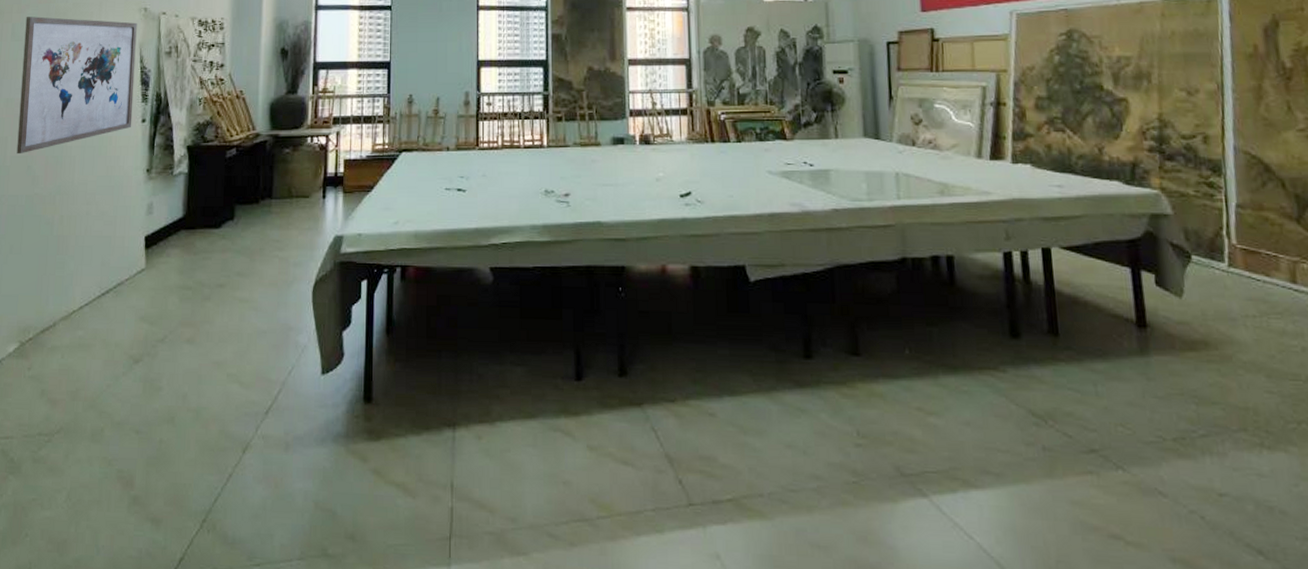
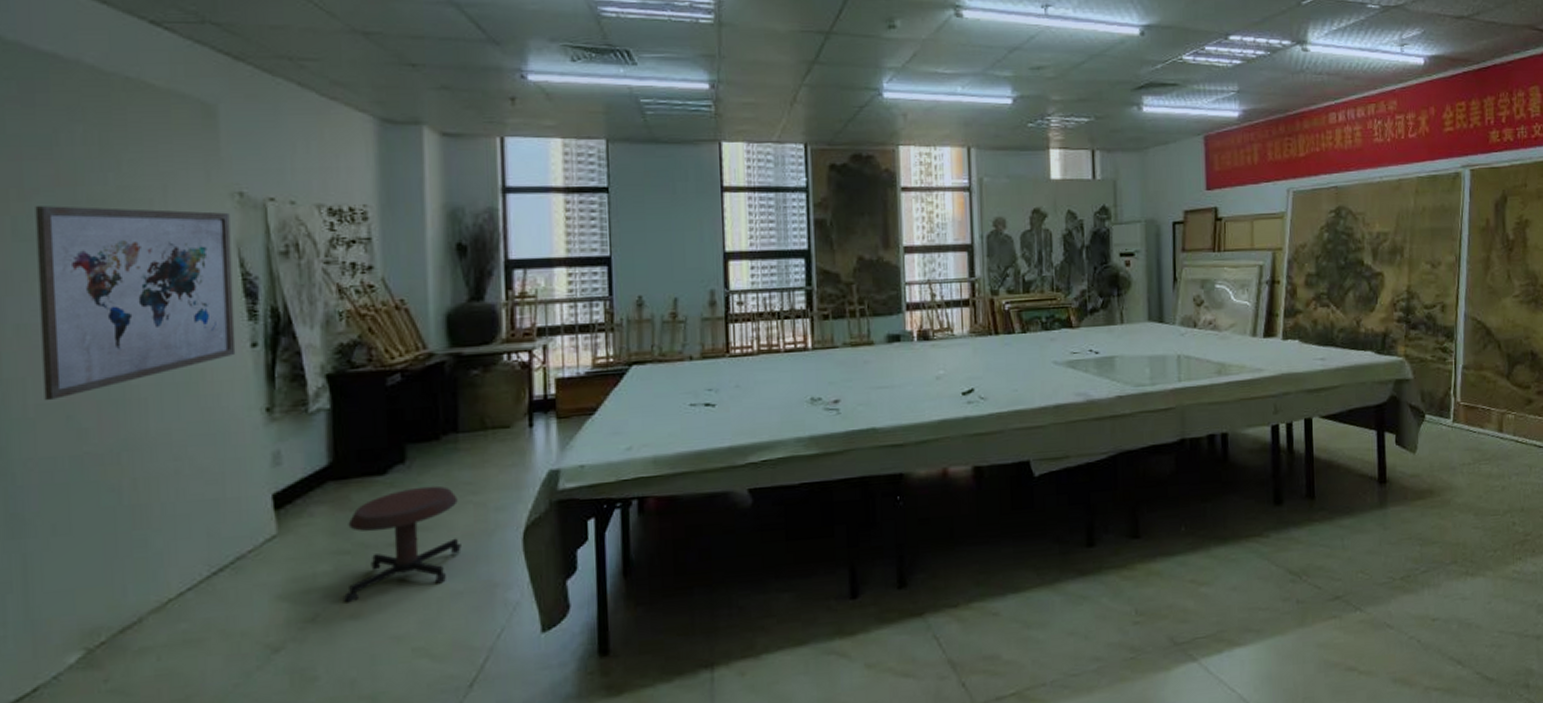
stool: none [183,240,268,330] -> present [342,485,462,603]

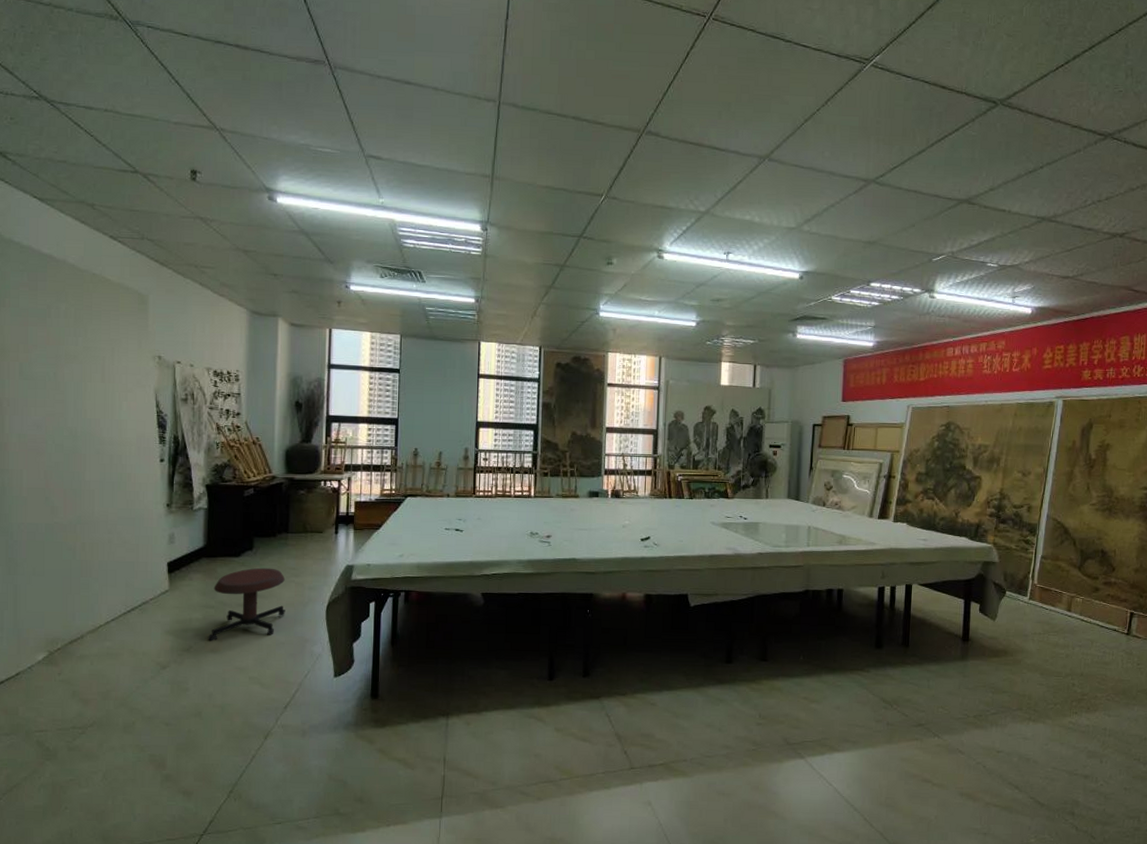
wall art: present [35,206,236,401] -> none [33,357,152,487]

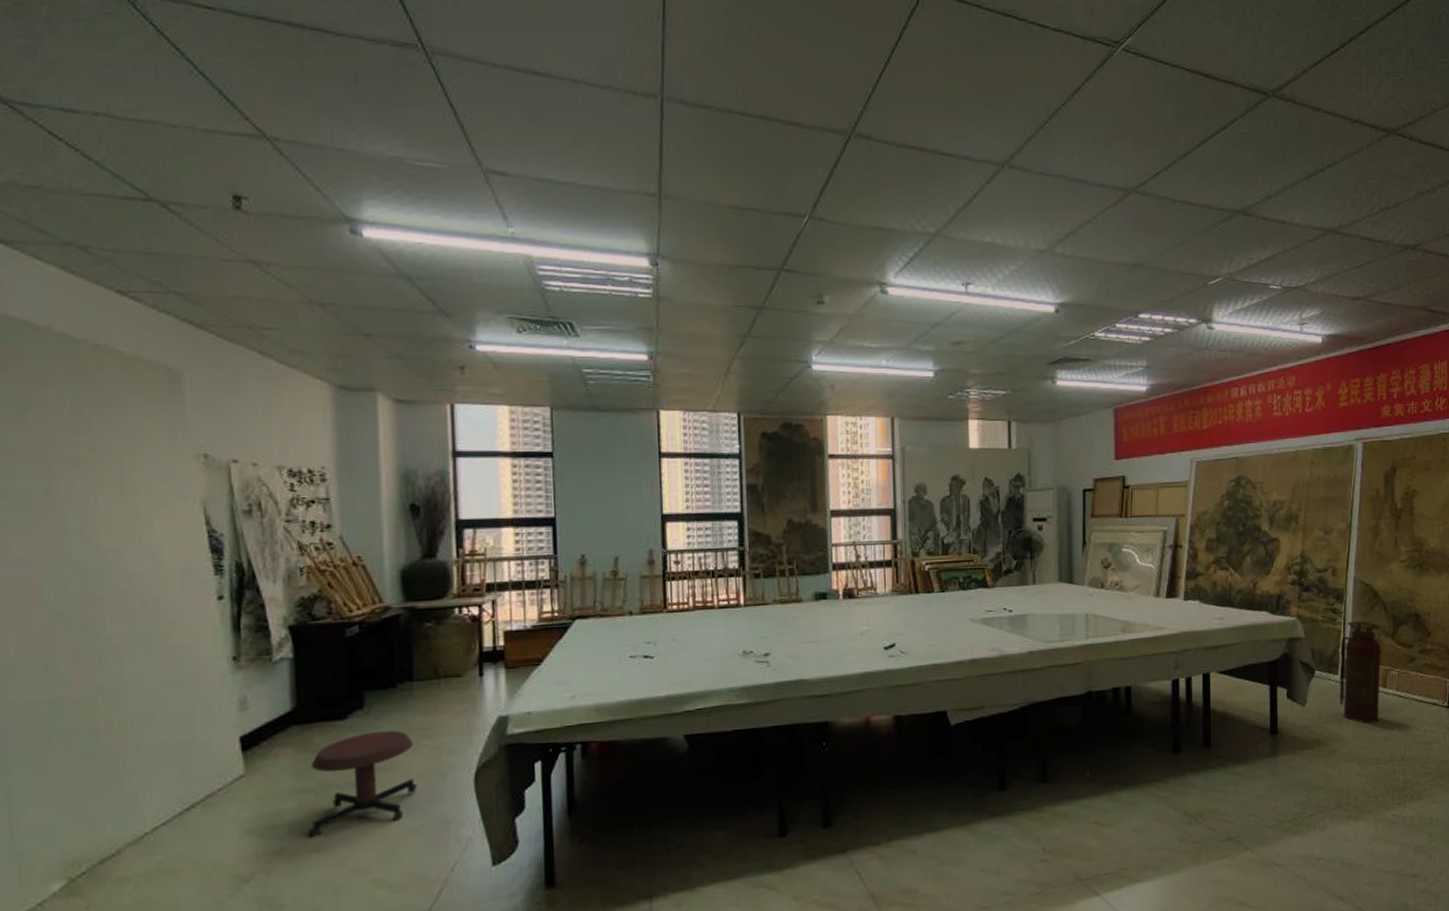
fire extinguisher: none [1027,552,1070,641] -> present [1339,621,1381,723]

